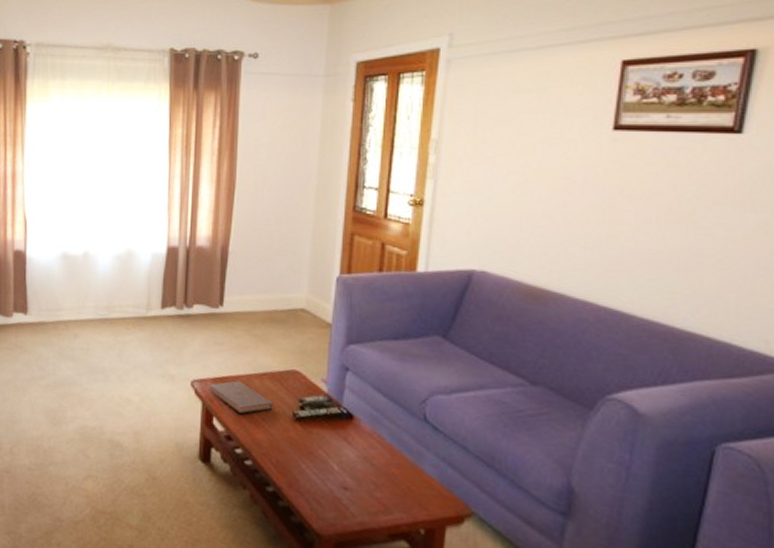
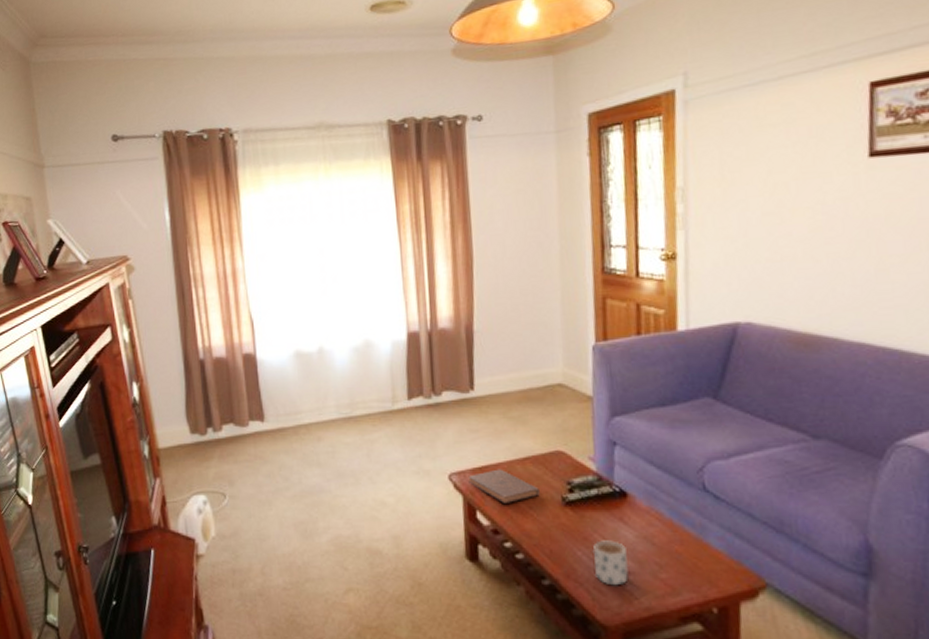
mug: none [315,456,348,500] -> present [592,540,629,586]

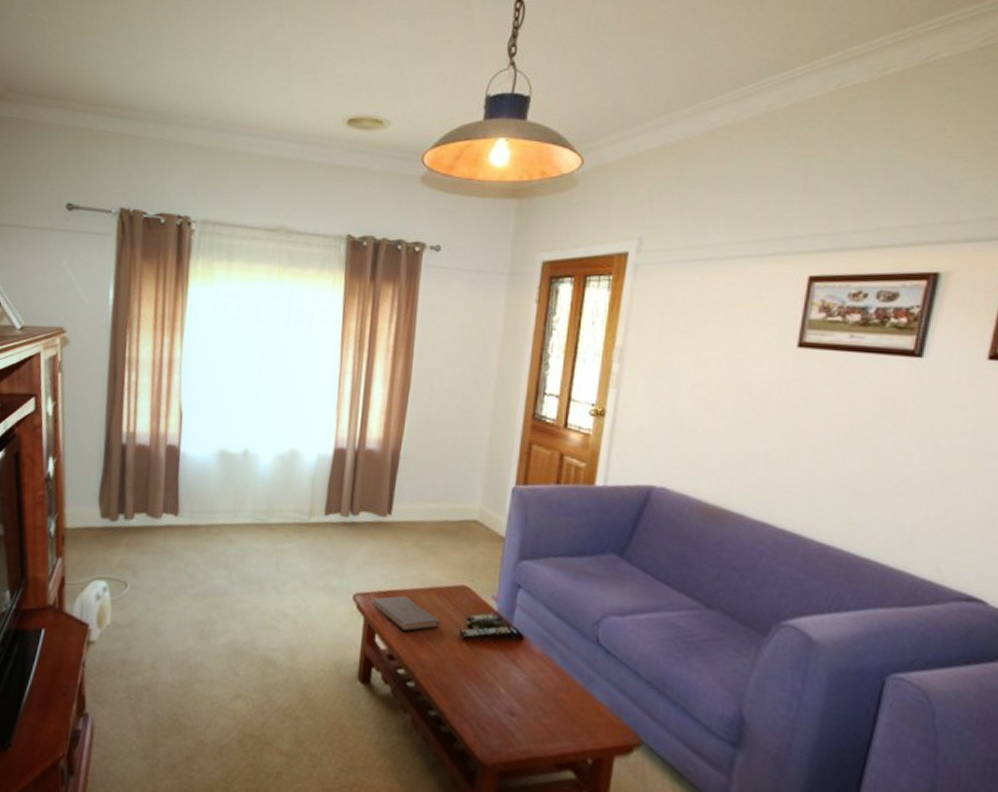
mug: present [592,540,629,586] -> none [480,679,515,726]

